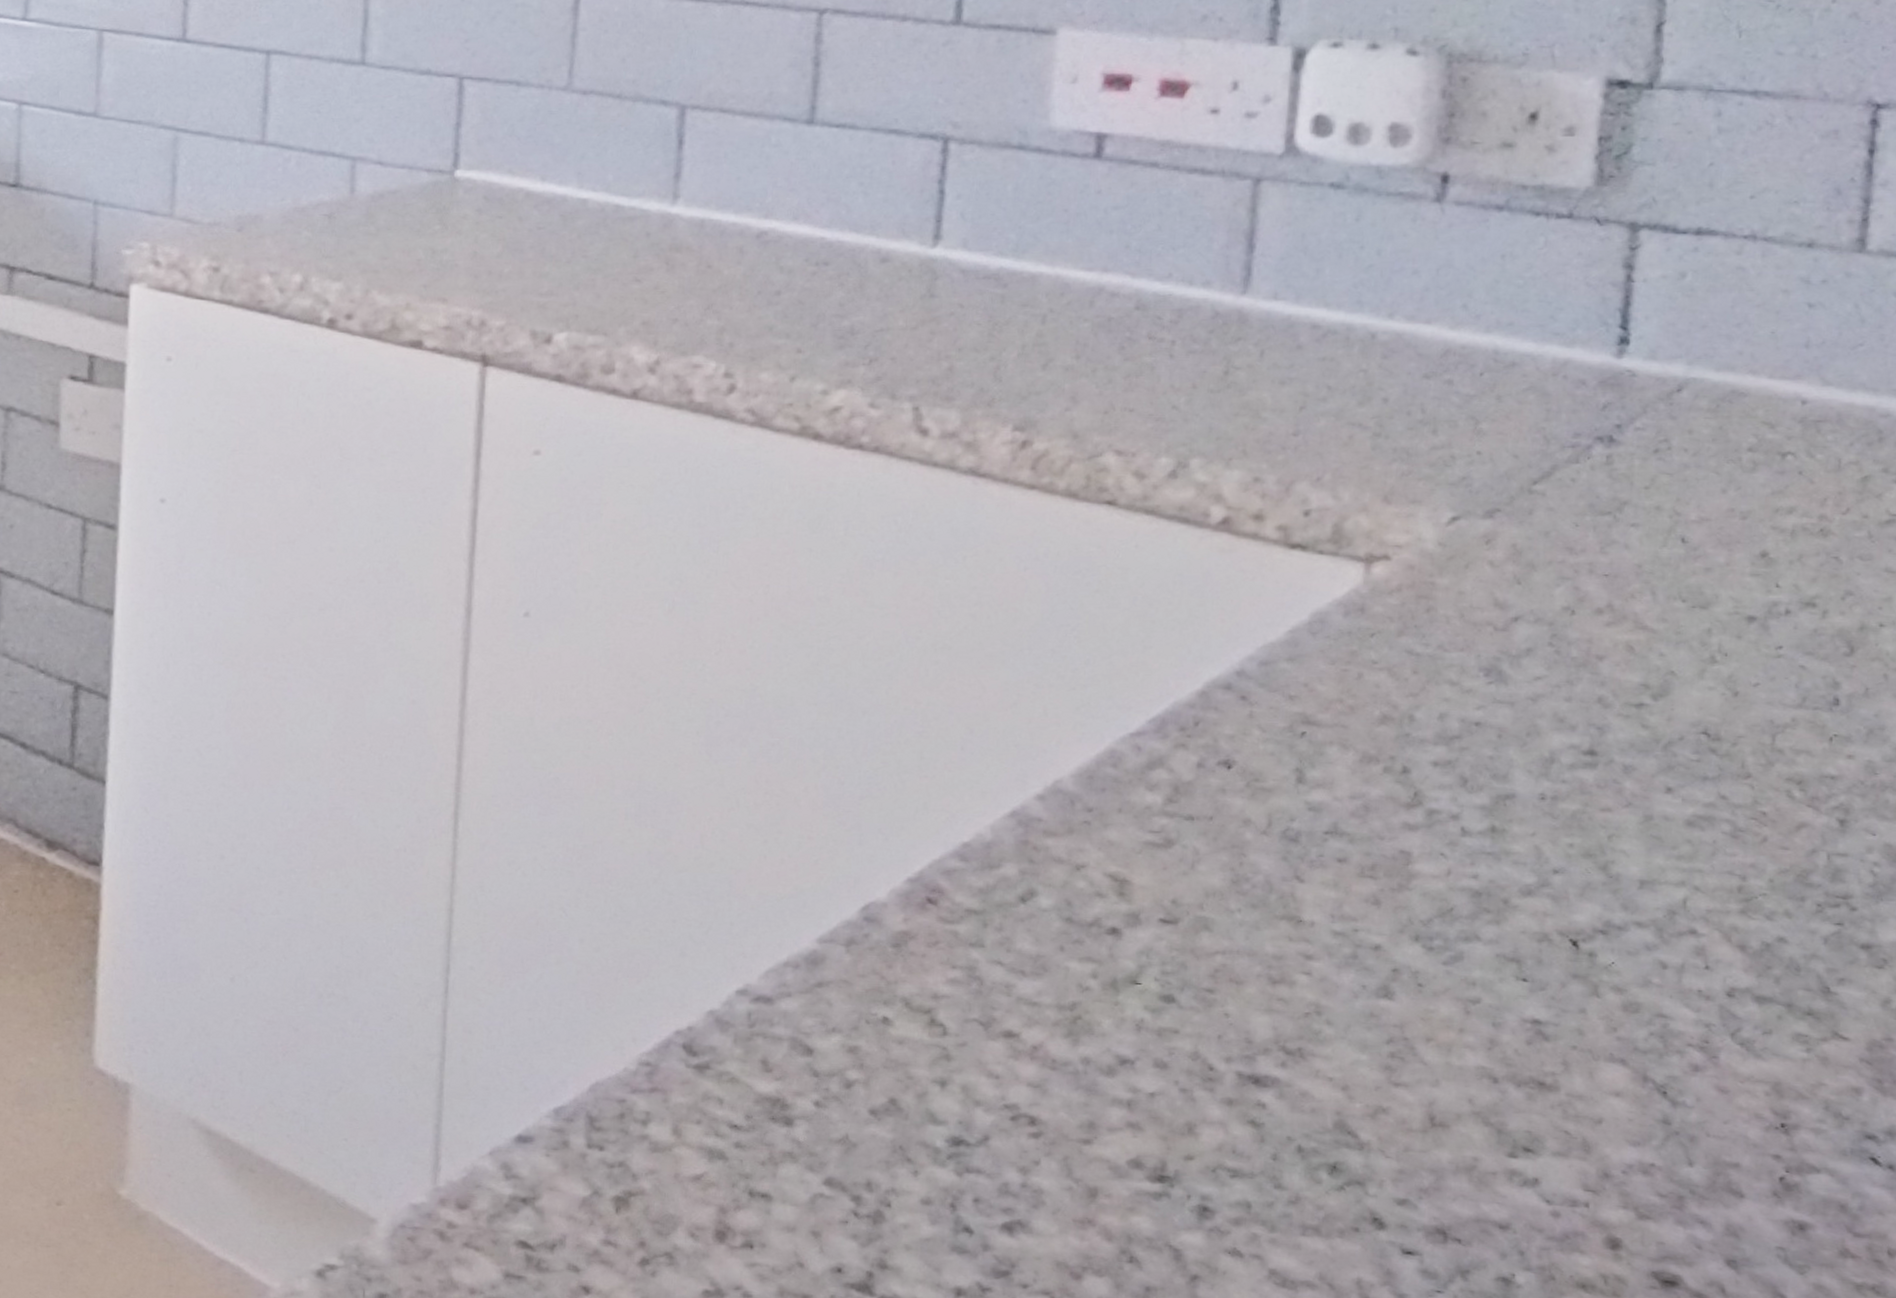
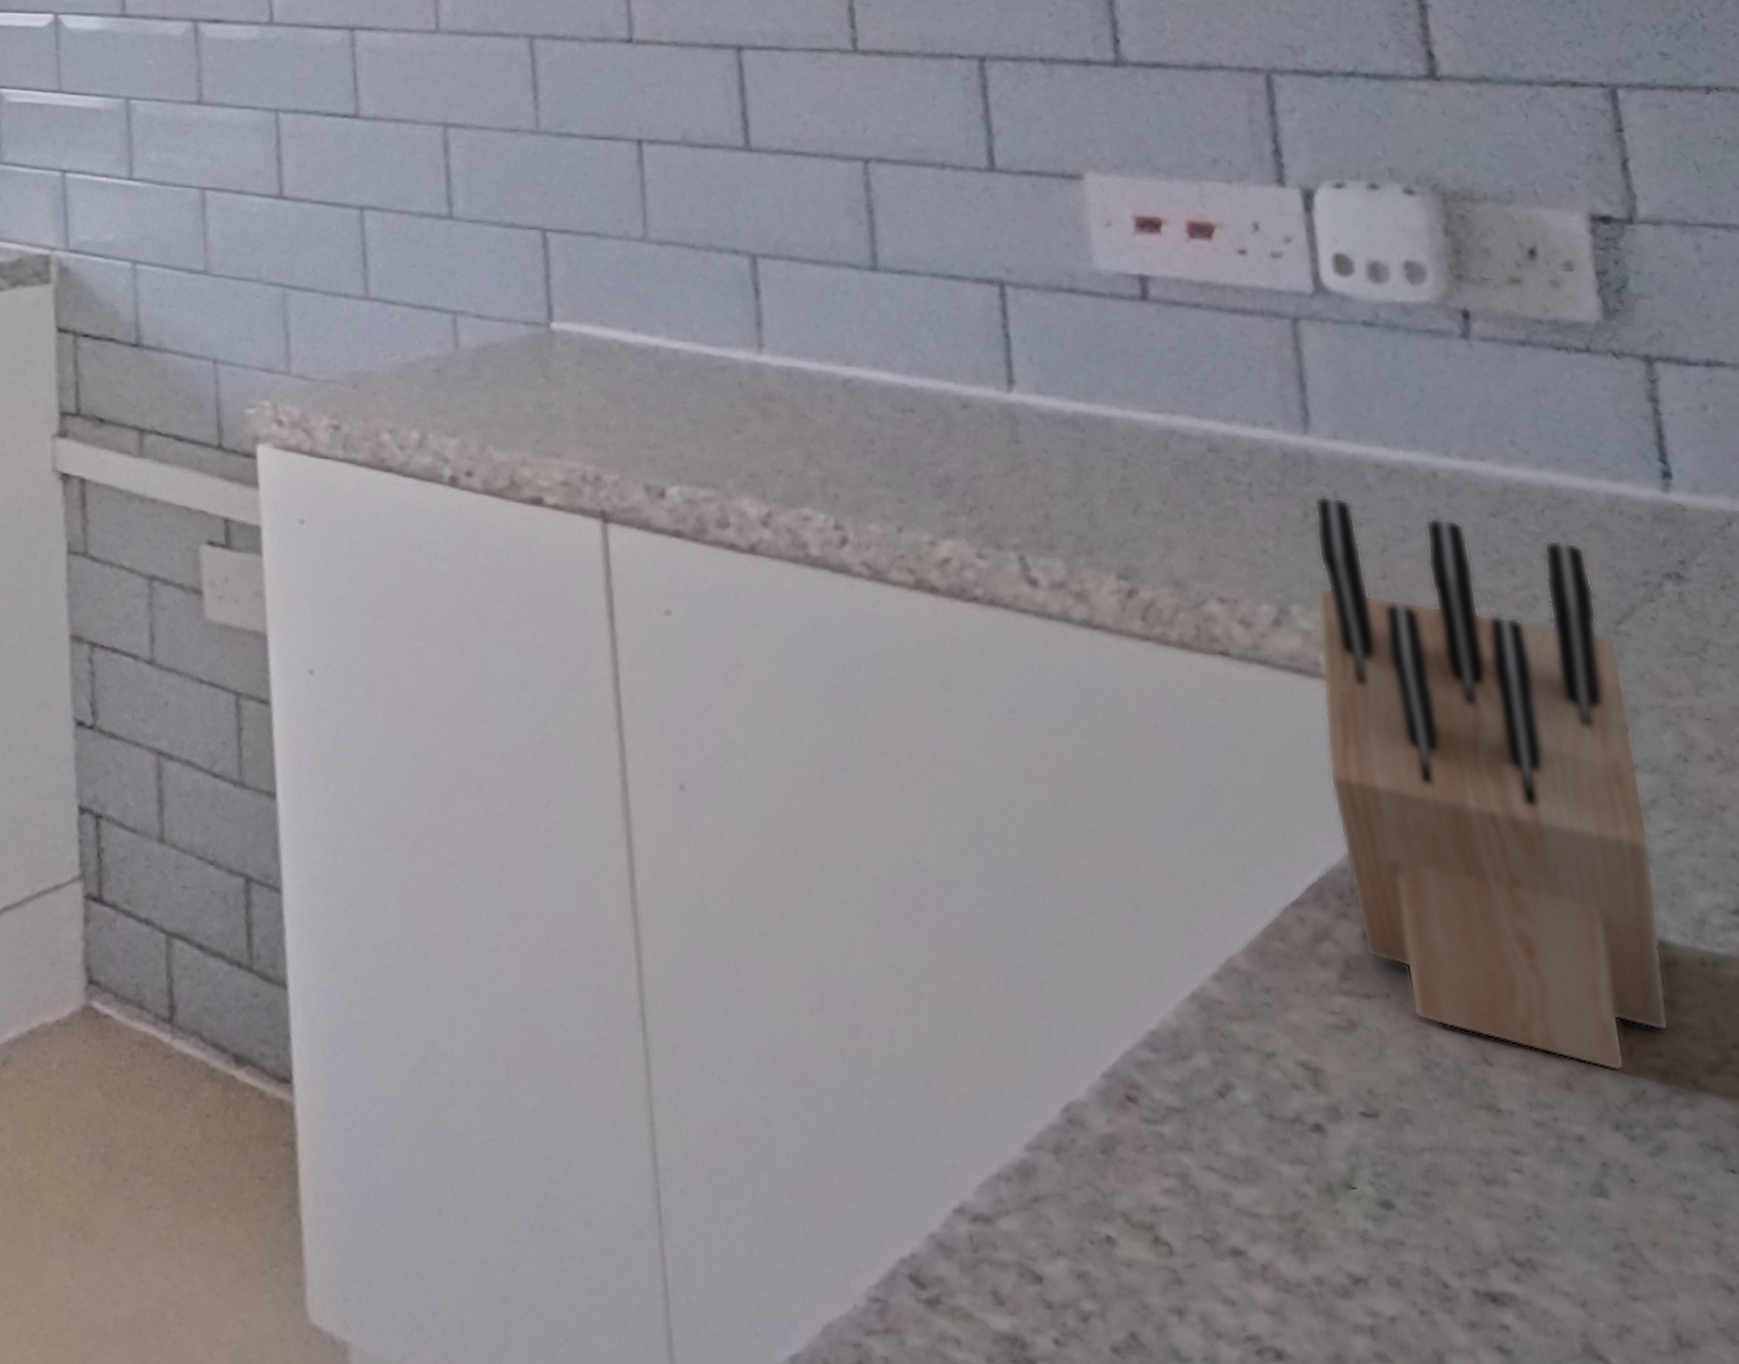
knife block: none [1195,354,1528,891] -> present [1314,496,1670,1073]

